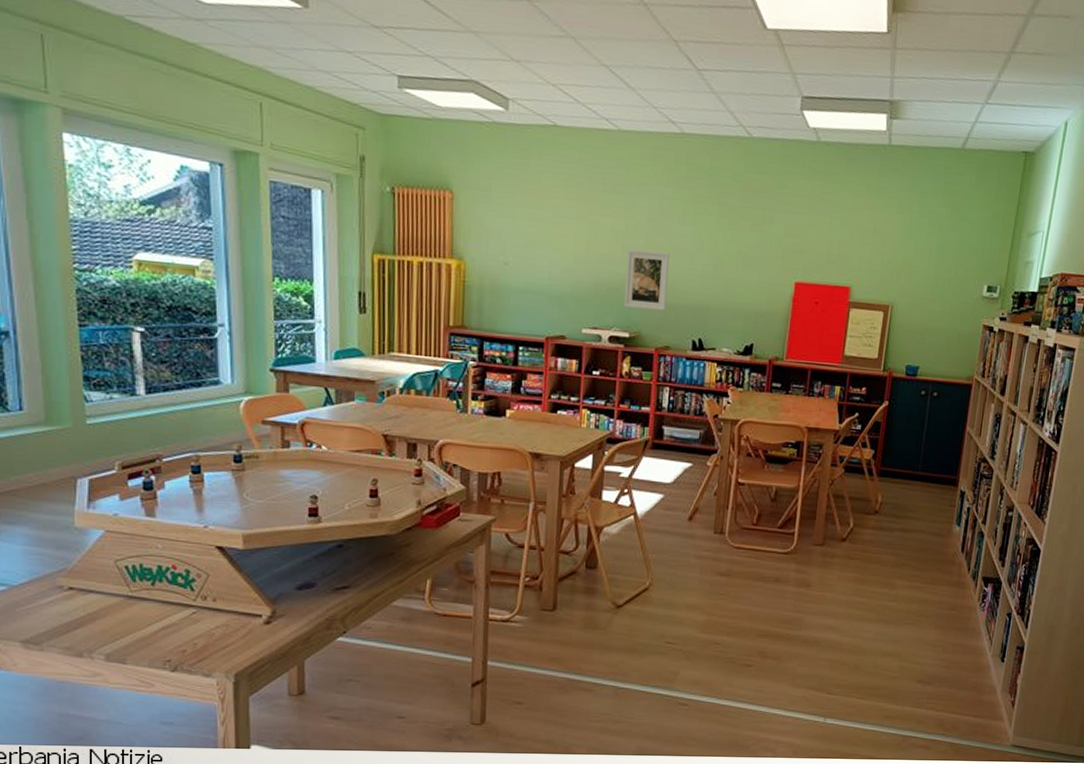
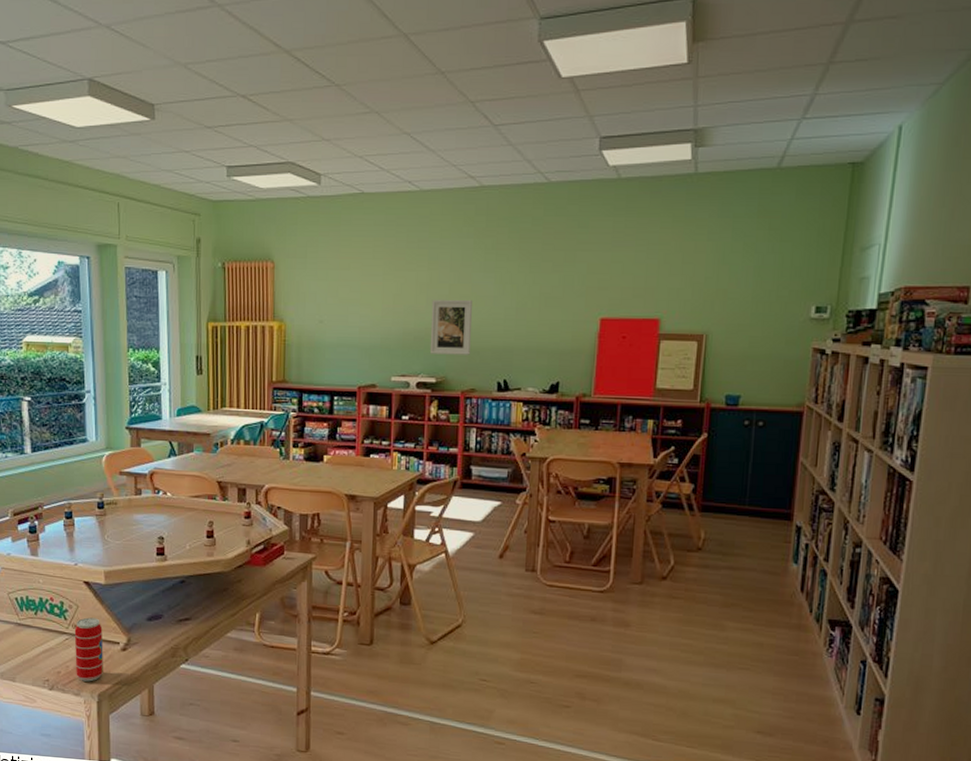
beverage can: none [204,587,242,661] -> present [74,617,103,682]

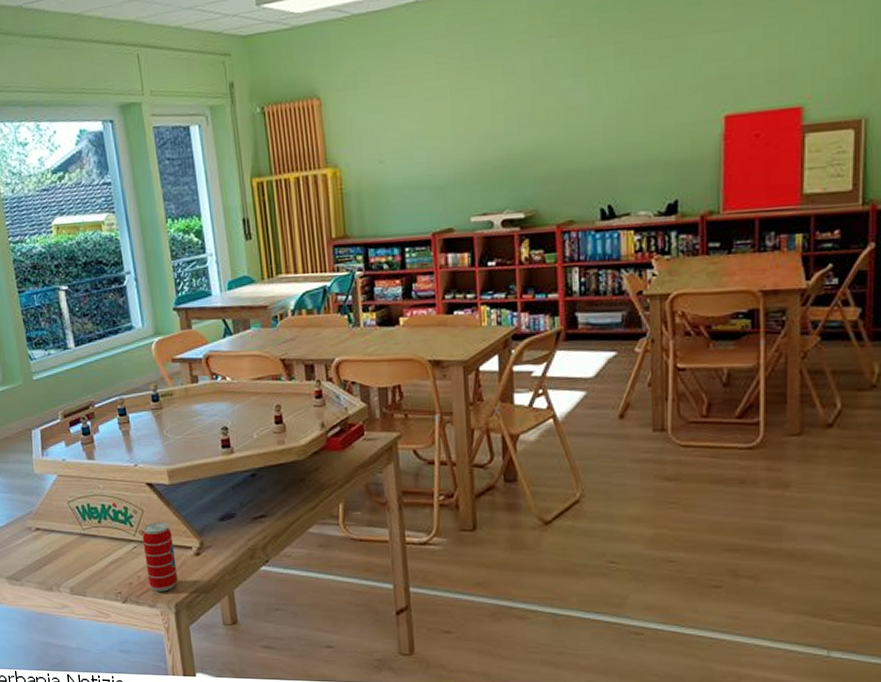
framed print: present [429,299,472,355] -> none [511,112,565,185]

